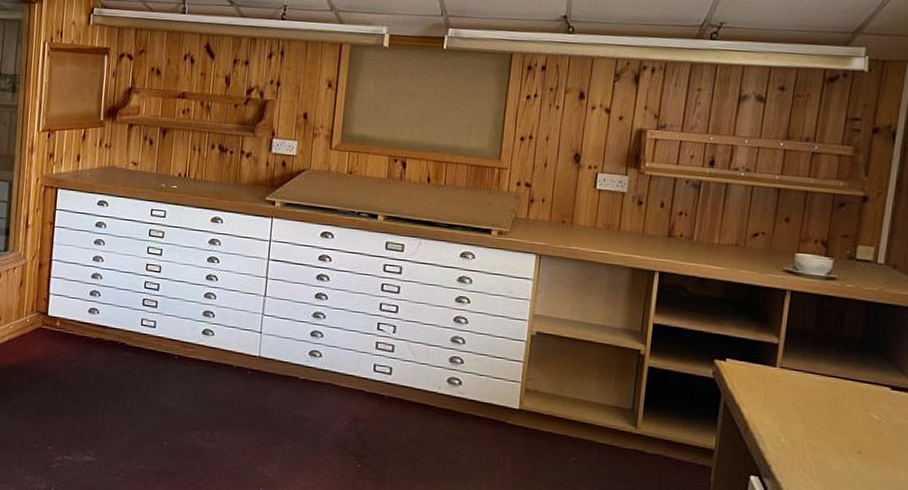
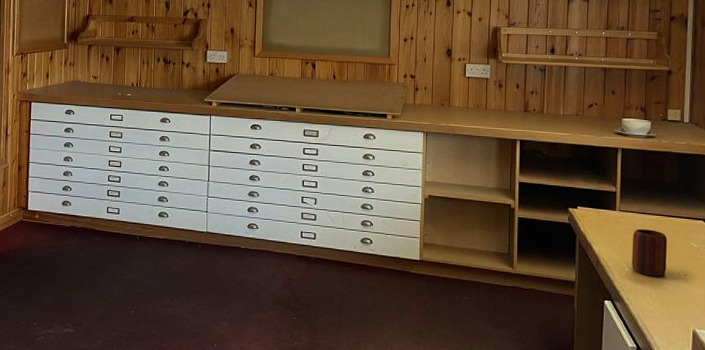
mug: none [790,392,840,452] -> present [632,229,668,277]

